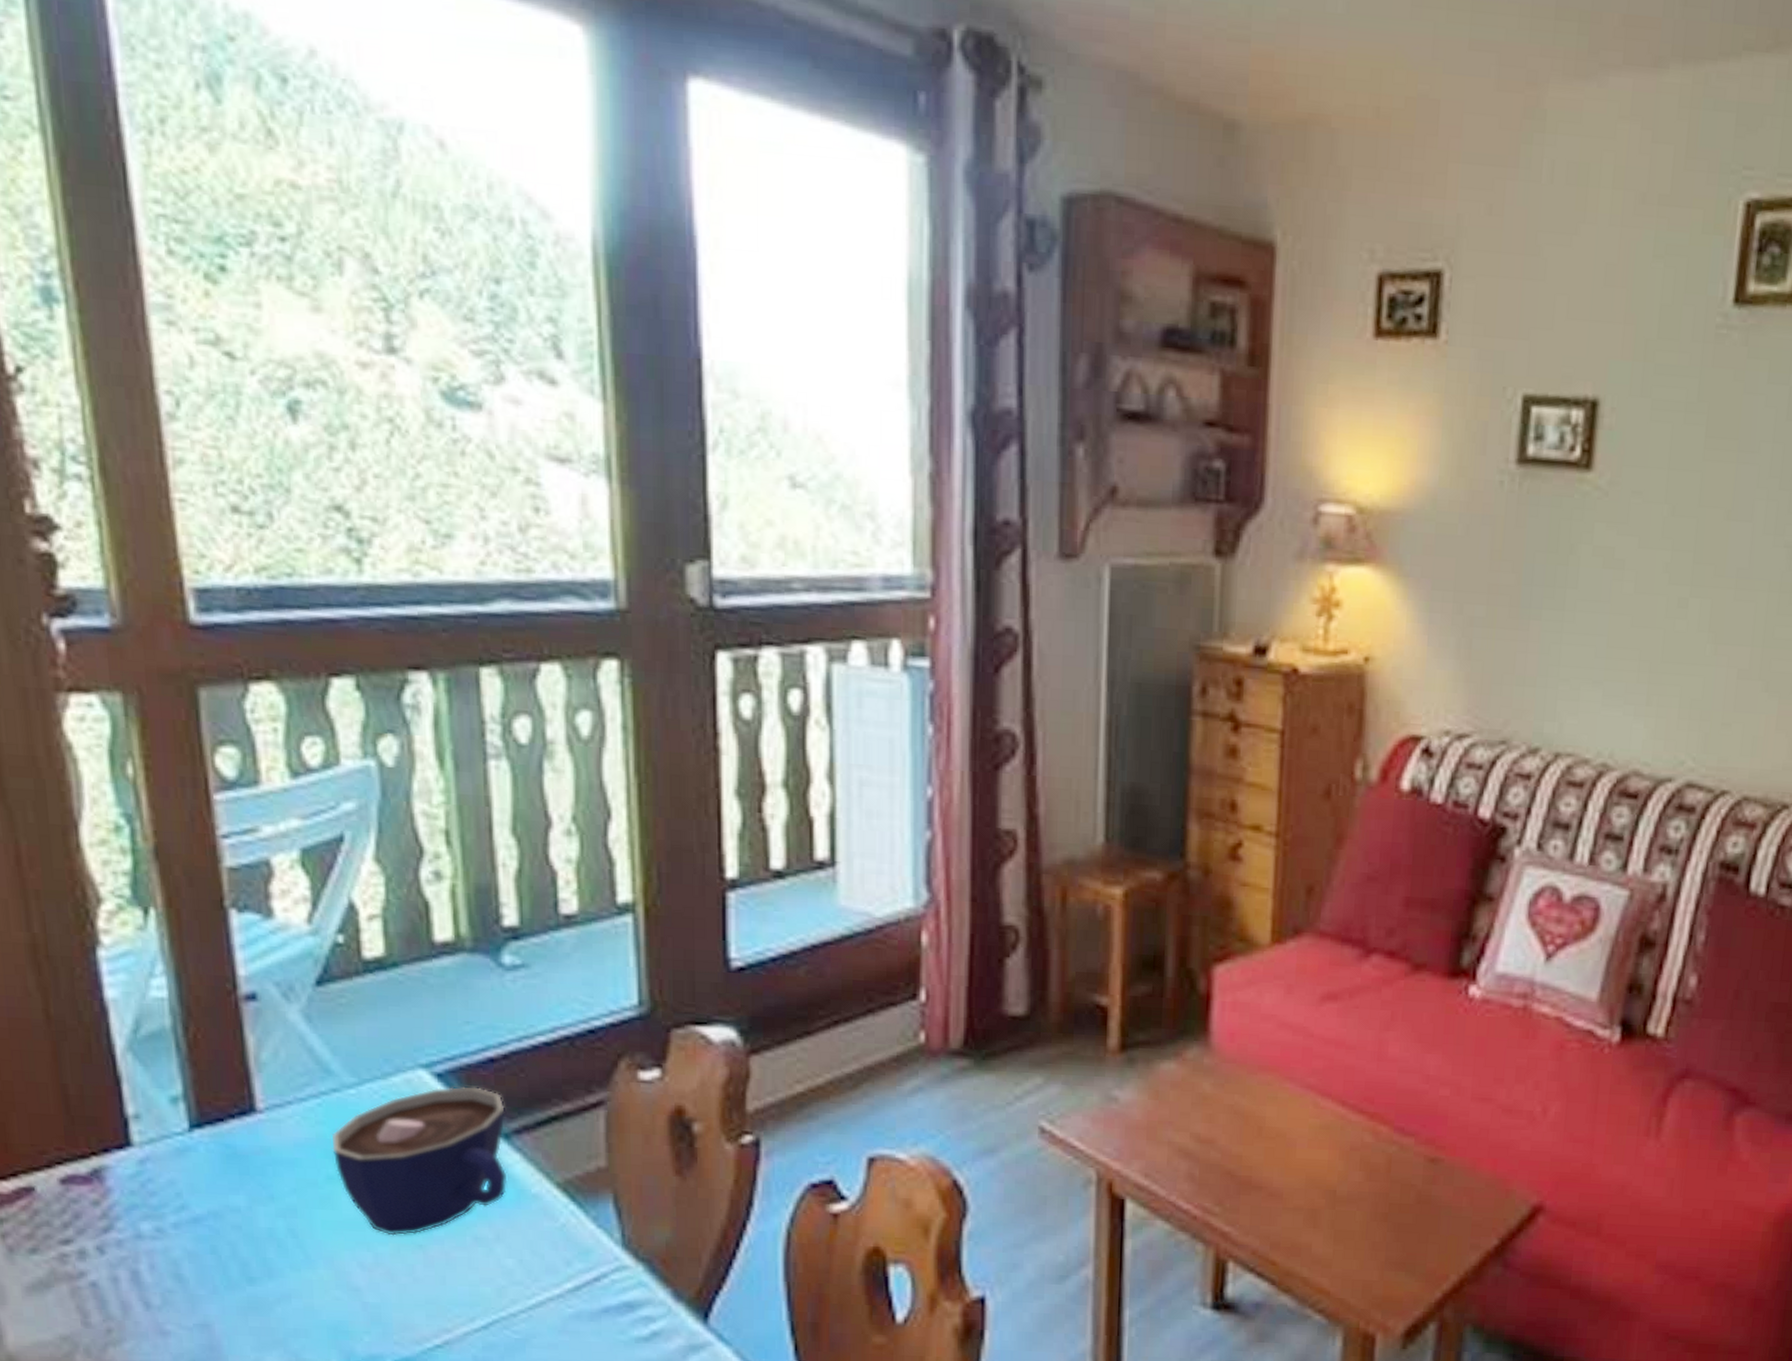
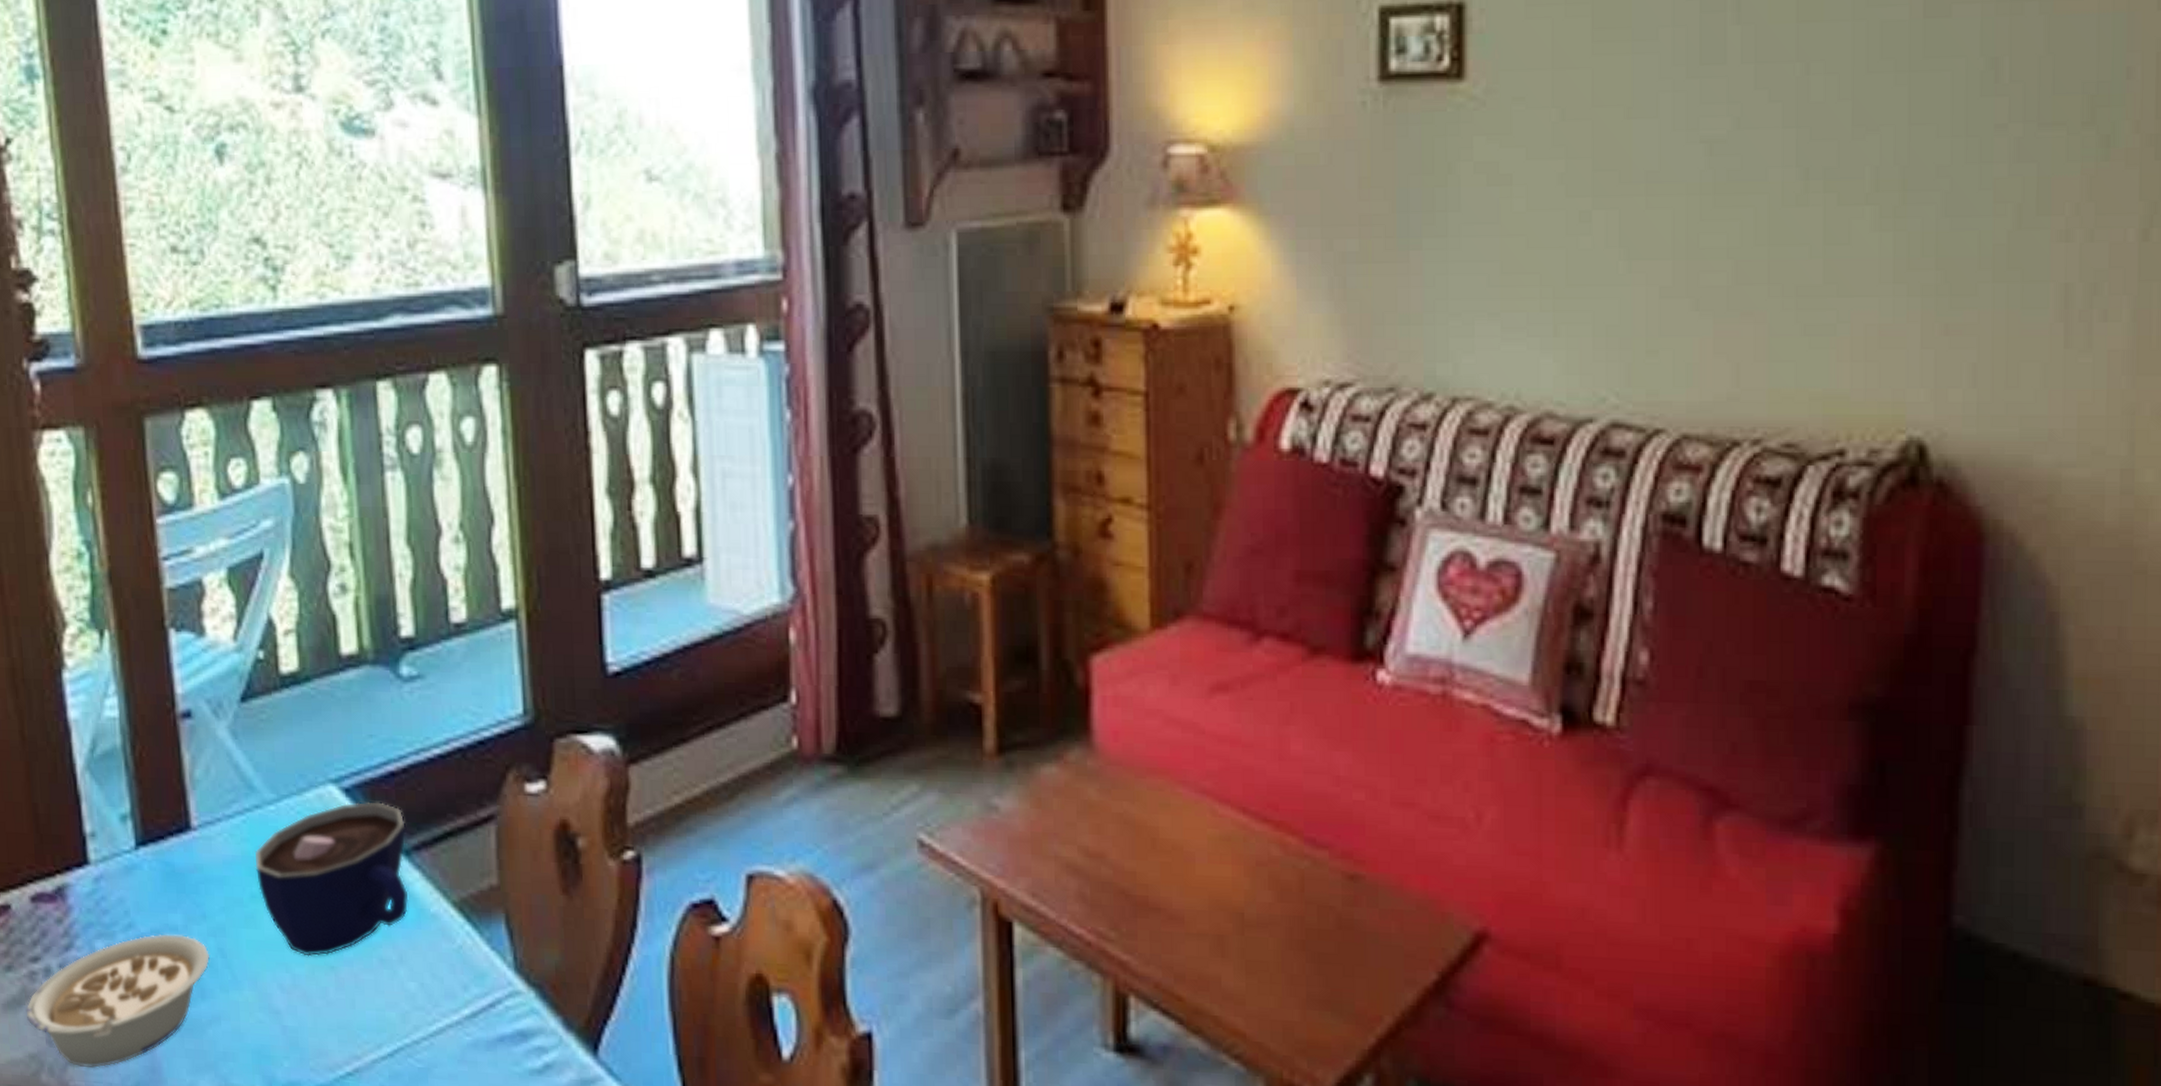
legume: none [55,1215,279,1347] -> present [25,933,210,1068]

